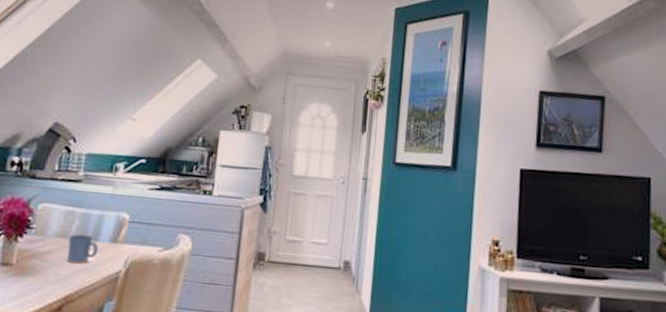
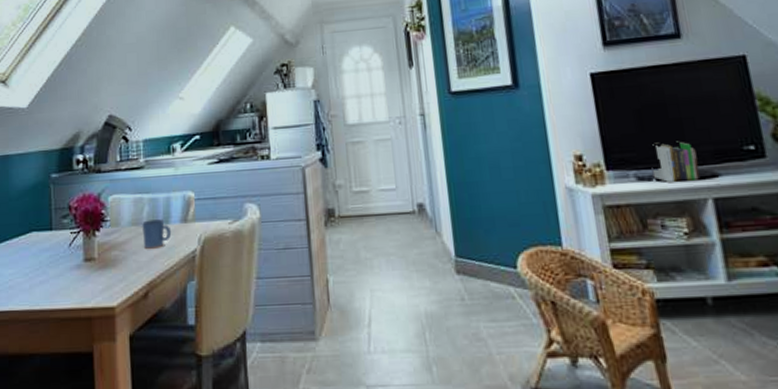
books: none [554,241,594,281] -> present [651,141,701,183]

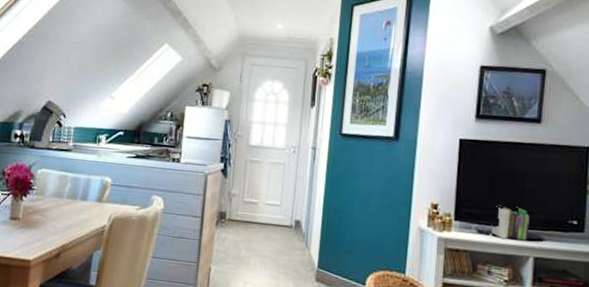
mug: present [142,219,172,250] -> none [62,195,88,220]

